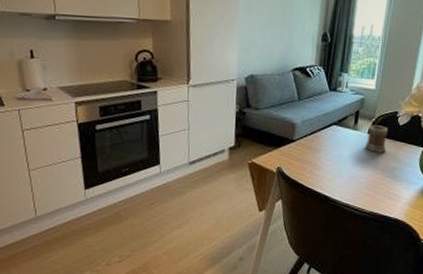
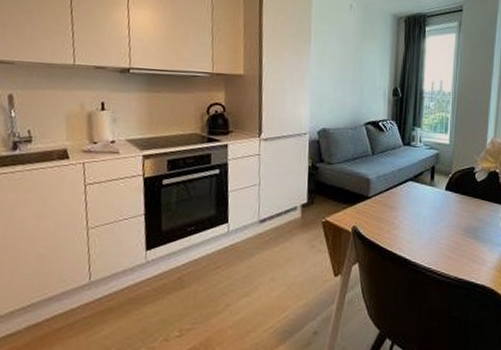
mug: present [365,125,388,153] -> none [444,181,465,211]

